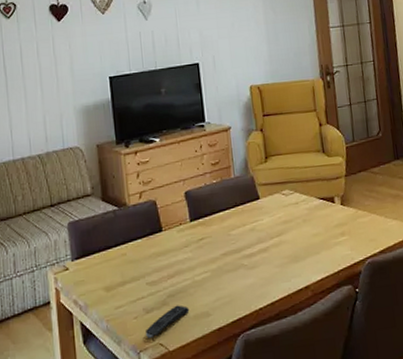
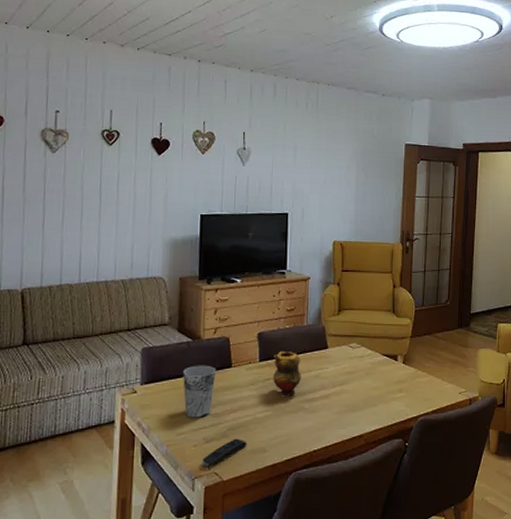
cup: none [113,232,148,290] -> present [183,365,217,418]
teapot: none [204,207,236,255] -> present [273,350,301,397]

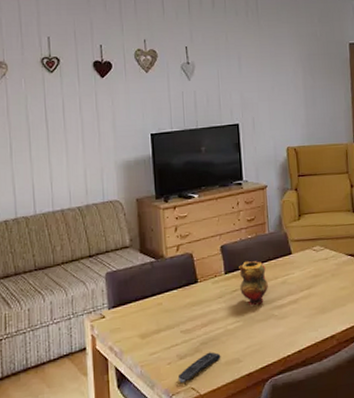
cup: present [183,365,217,418] -> none [150,283,183,337]

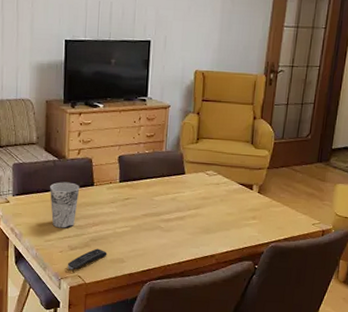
cup: none [150,283,183,337] -> present [50,182,80,228]
teapot: present [239,260,268,306] -> none [132,173,159,216]

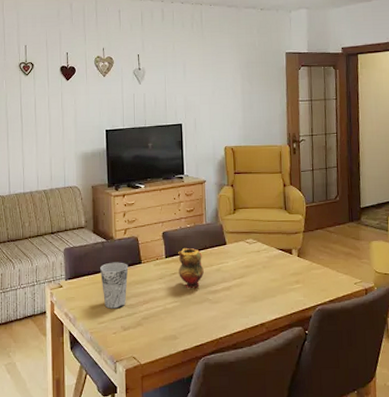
remote control: present [68,248,107,271] -> none [122,327,160,352]
teapot: none [132,173,159,216] -> present [178,247,204,289]

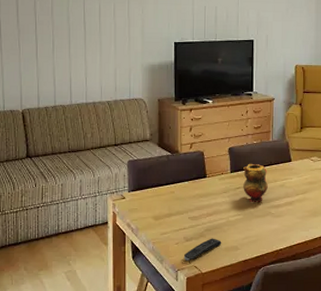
cup: present [100,262,129,309] -> none [164,175,193,220]
remote control: none [122,327,160,352] -> present [184,238,222,262]

